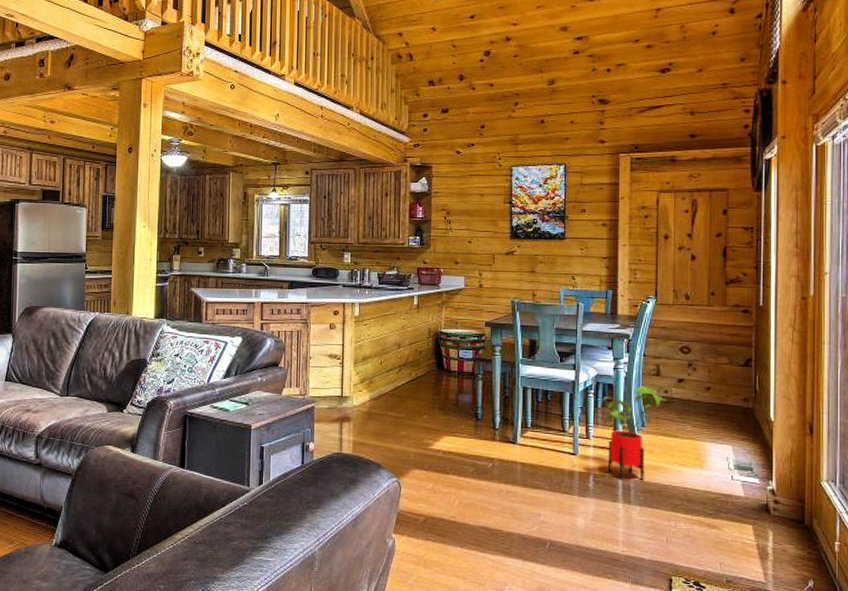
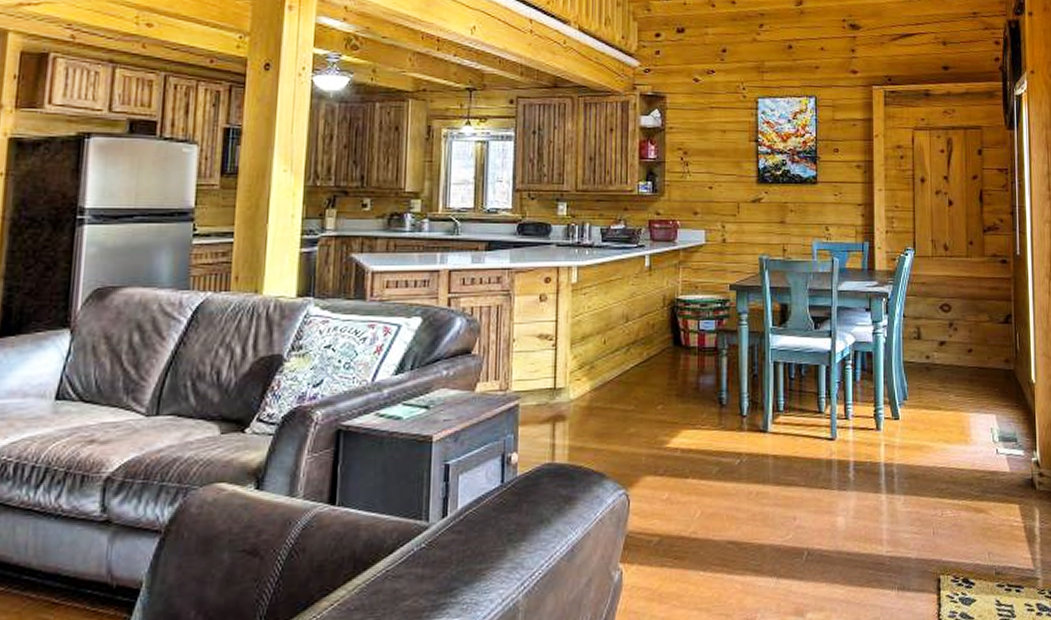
house plant: present [602,386,667,481] -> none [861,352,929,466]

